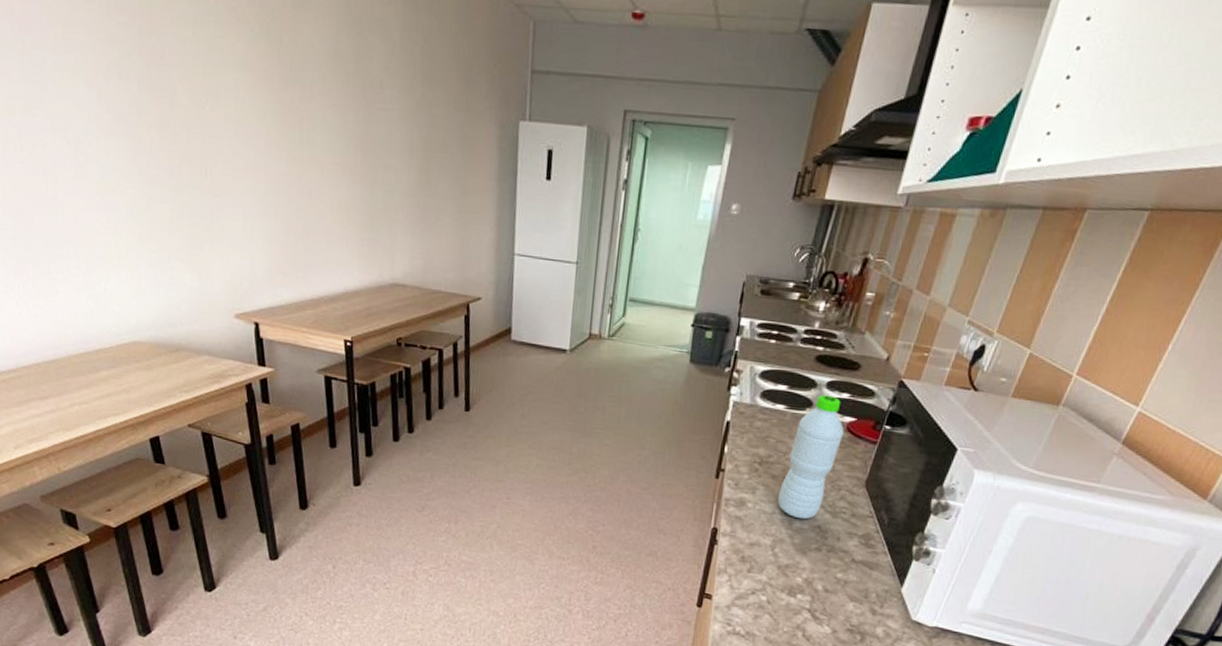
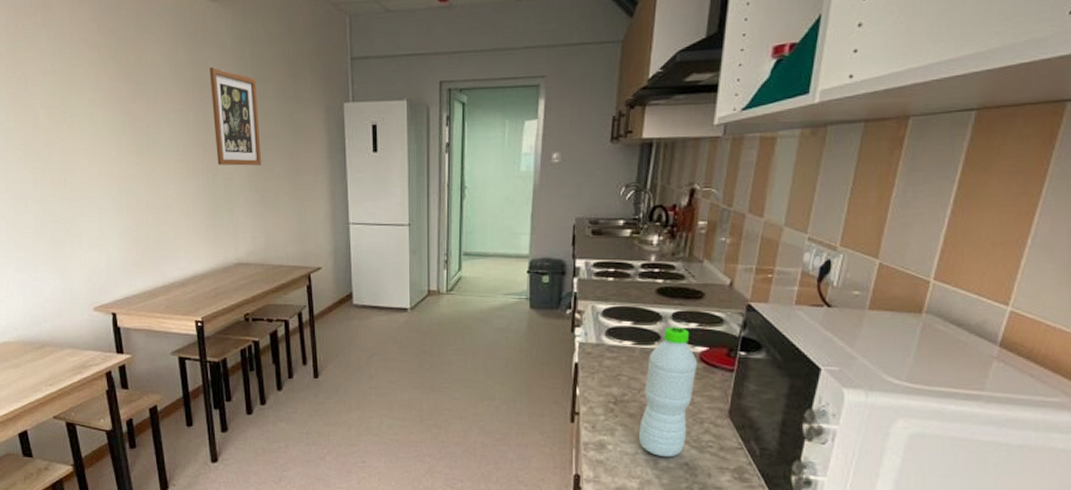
wall art: none [373,61,426,180] -> present [209,67,262,166]

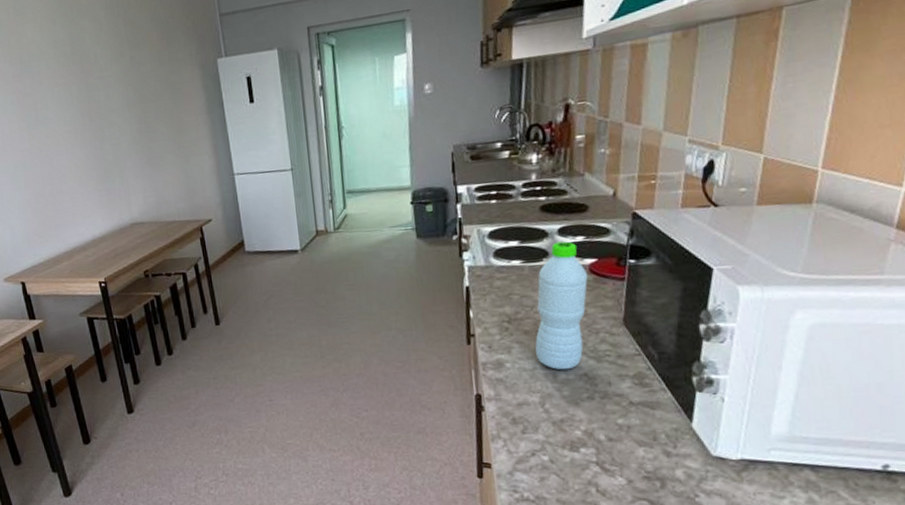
wall art: present [209,67,262,166] -> none [87,39,146,132]

